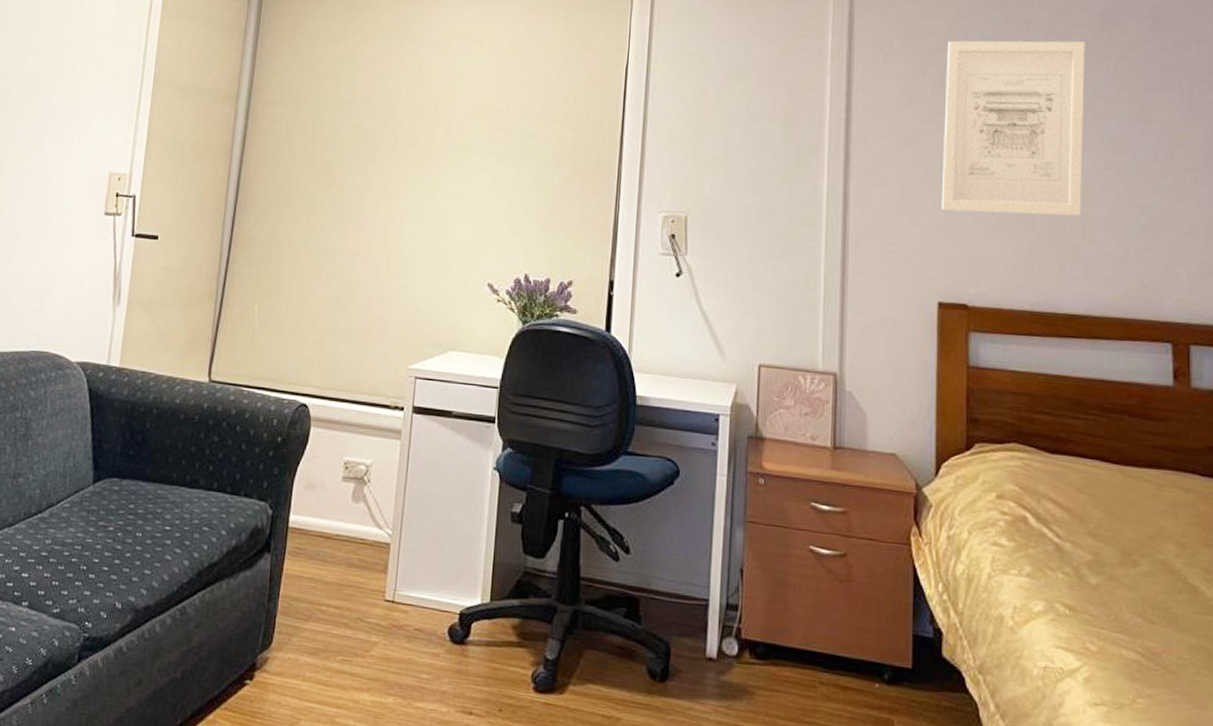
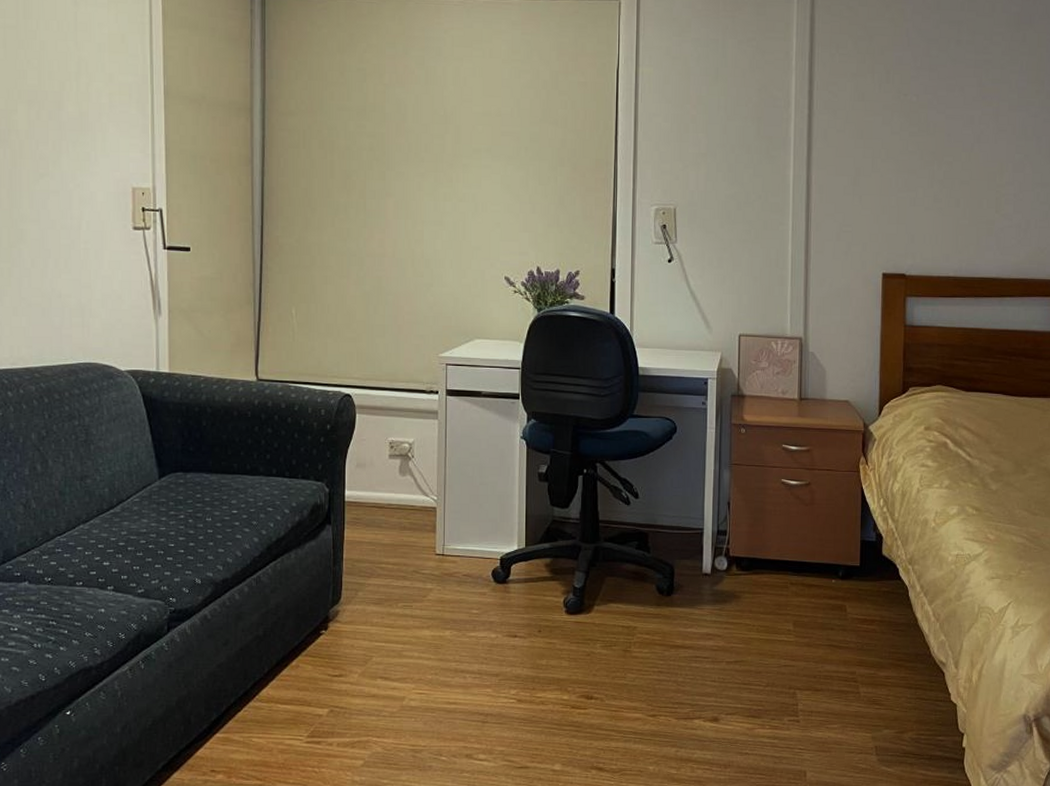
wall art: present [941,40,1085,217] -> none [885,39,1004,195]

